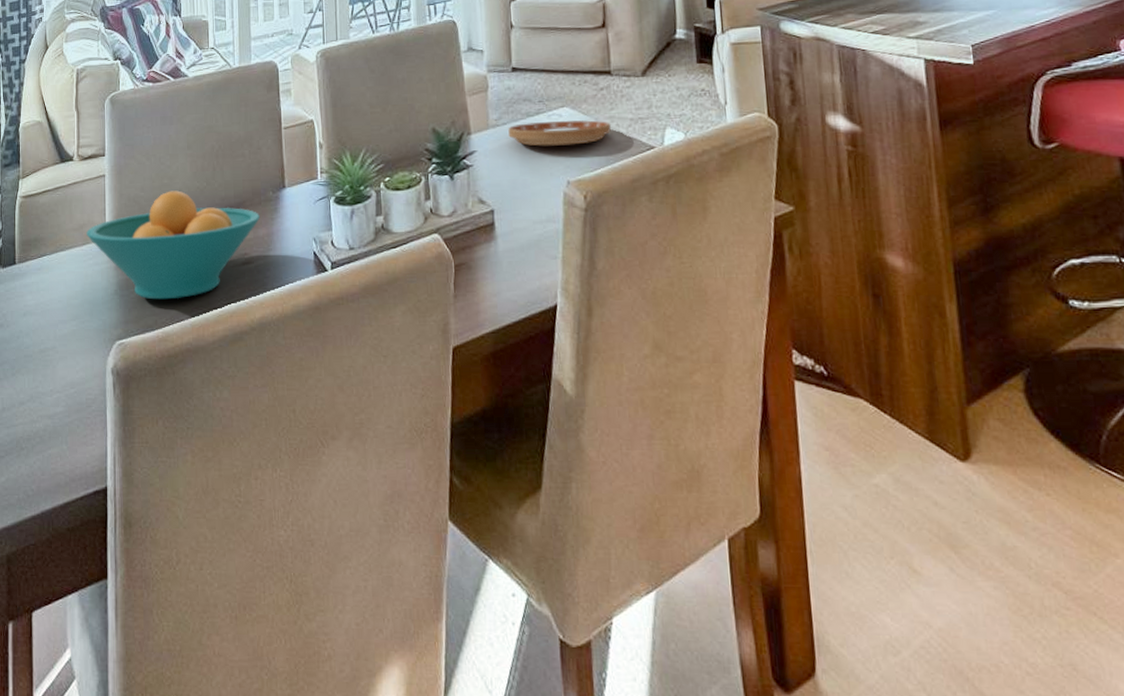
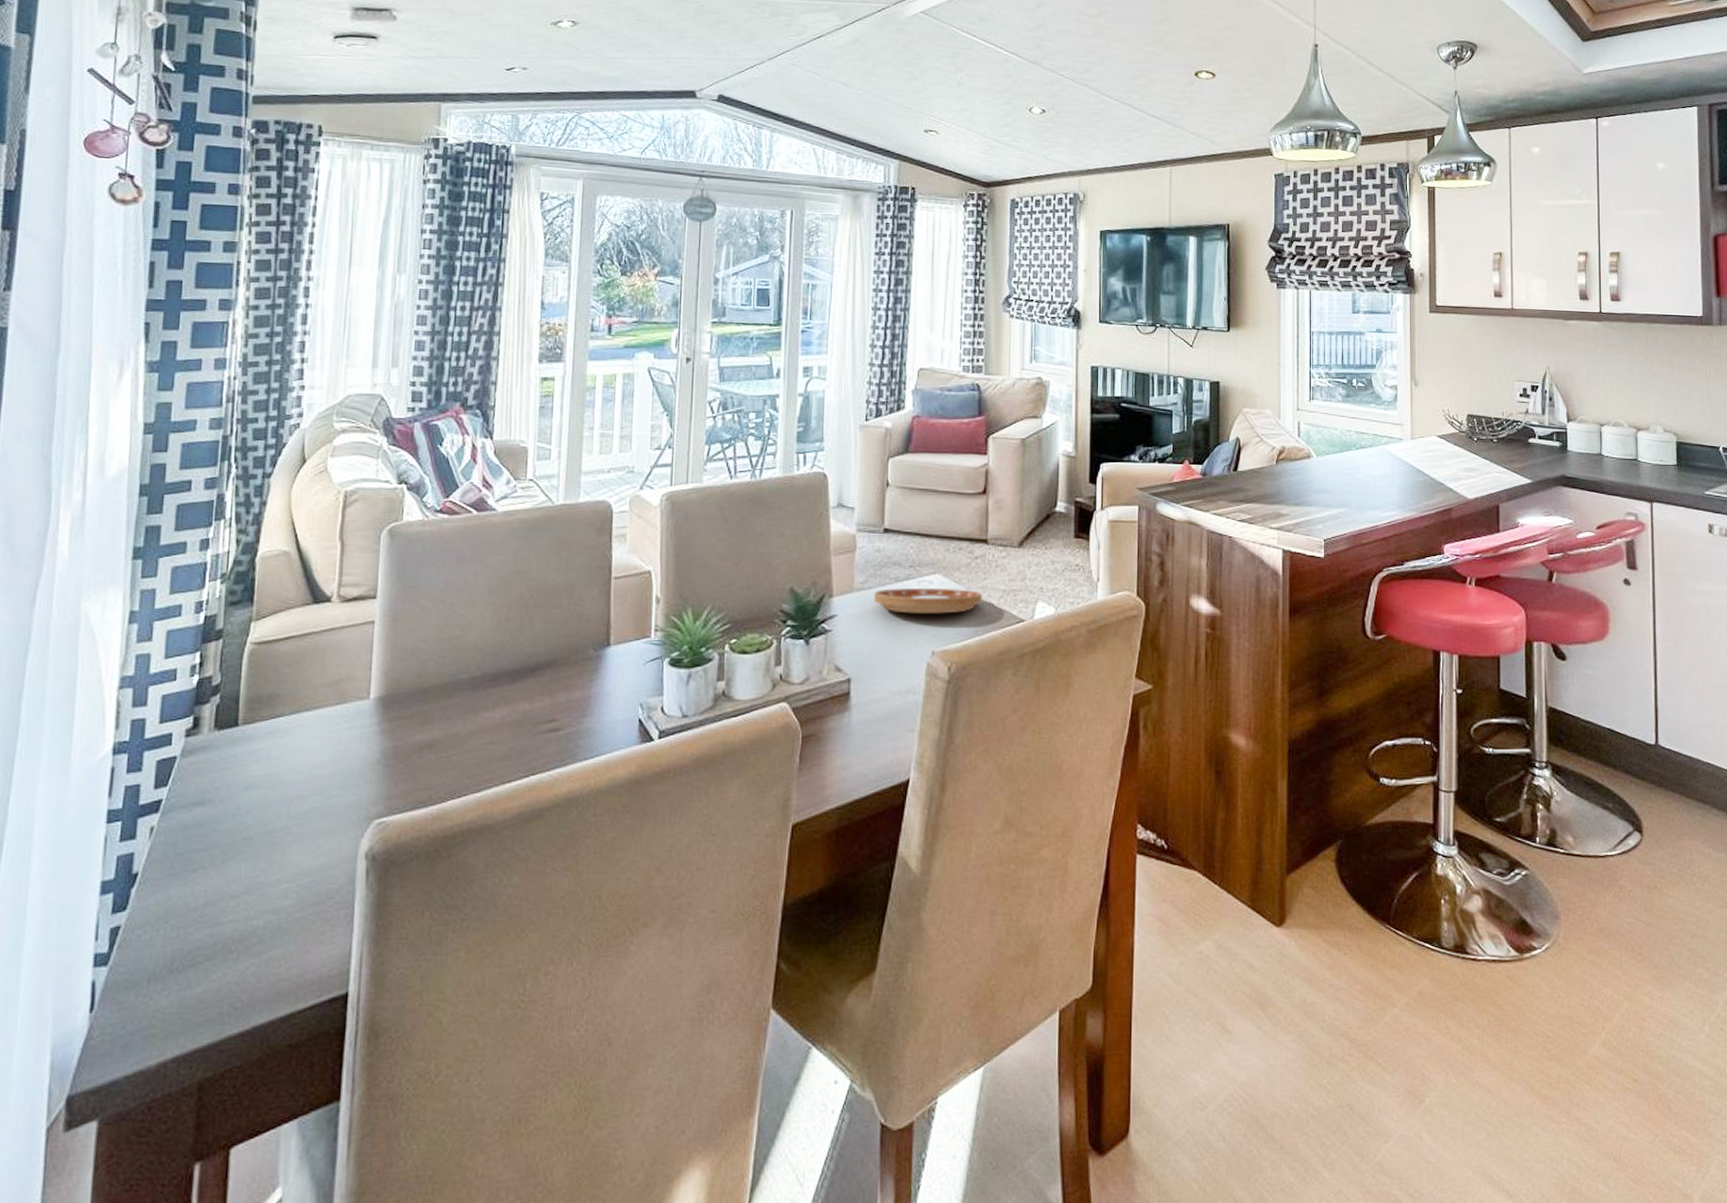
fruit bowl: present [86,190,261,300] -> none [343,643,577,771]

